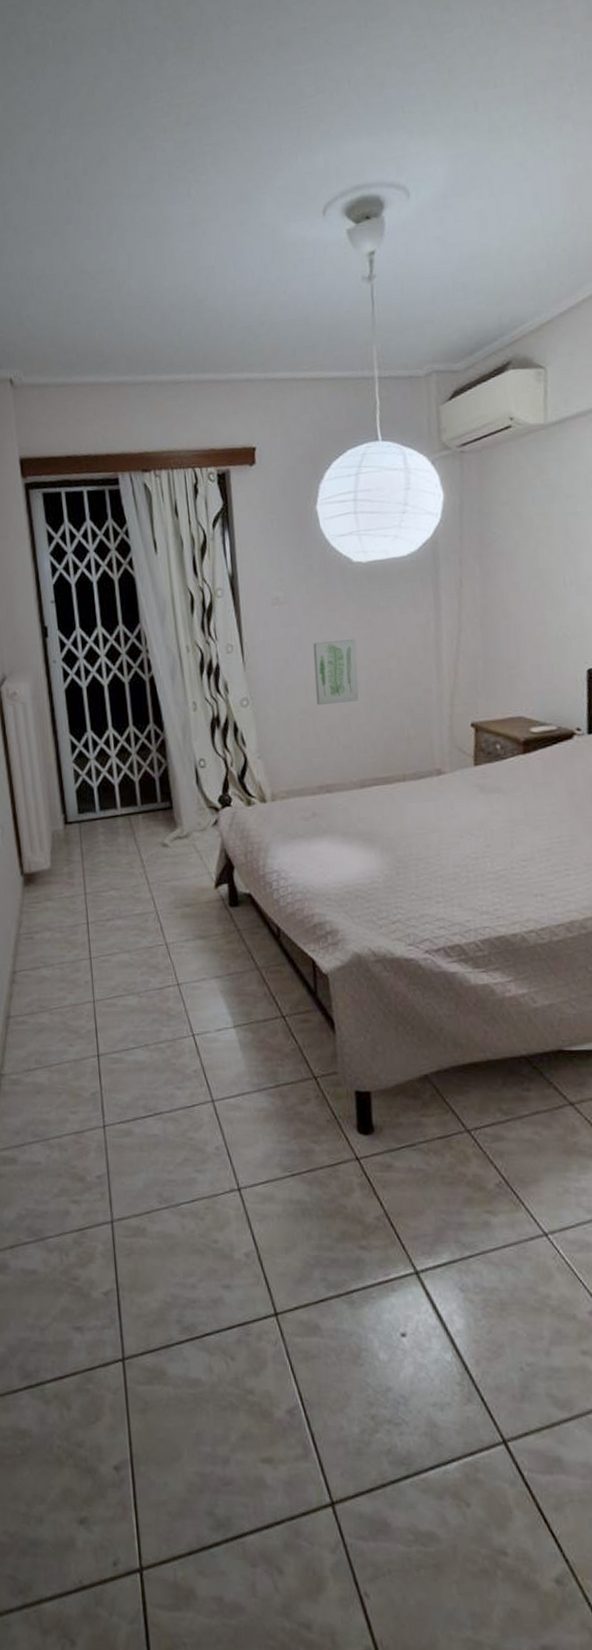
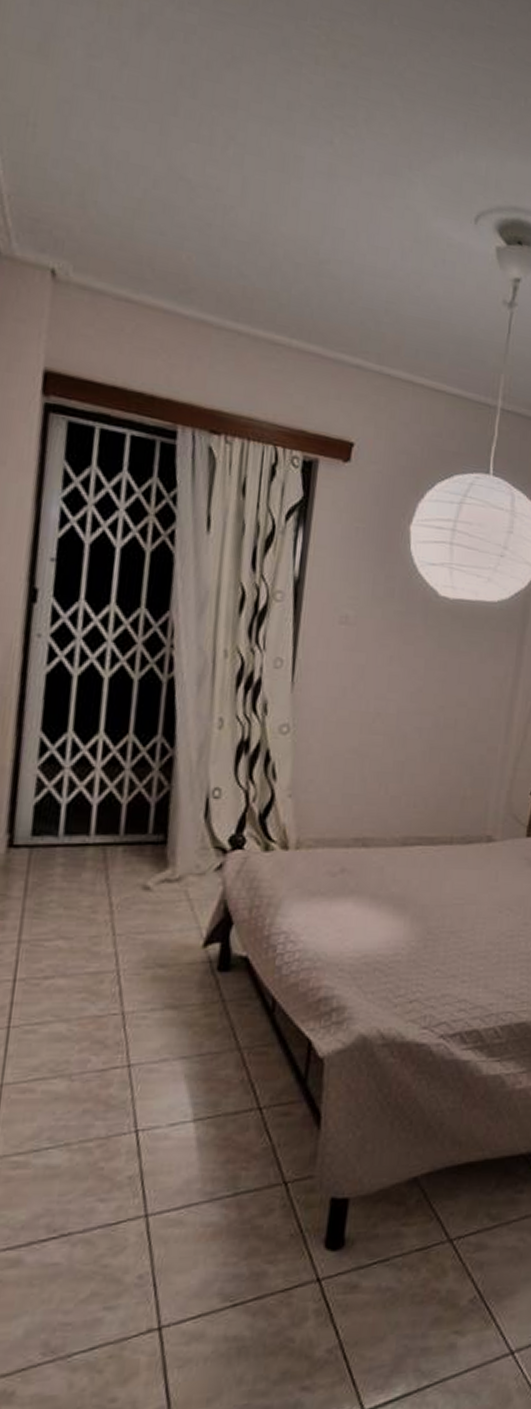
wall art: present [313,639,359,706] -> none [370,676,426,749]

